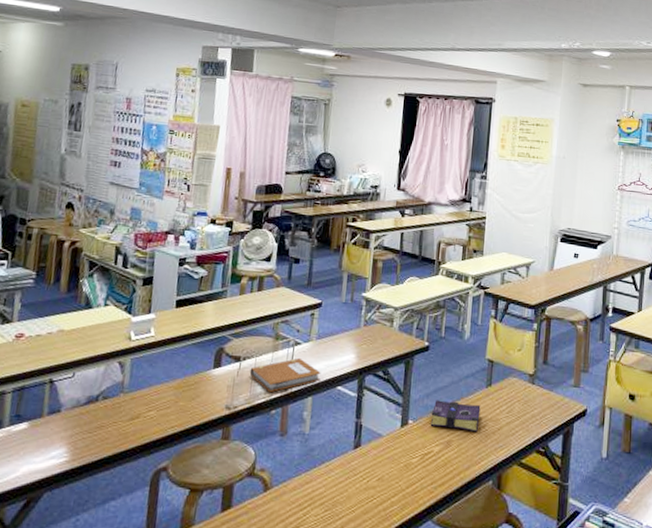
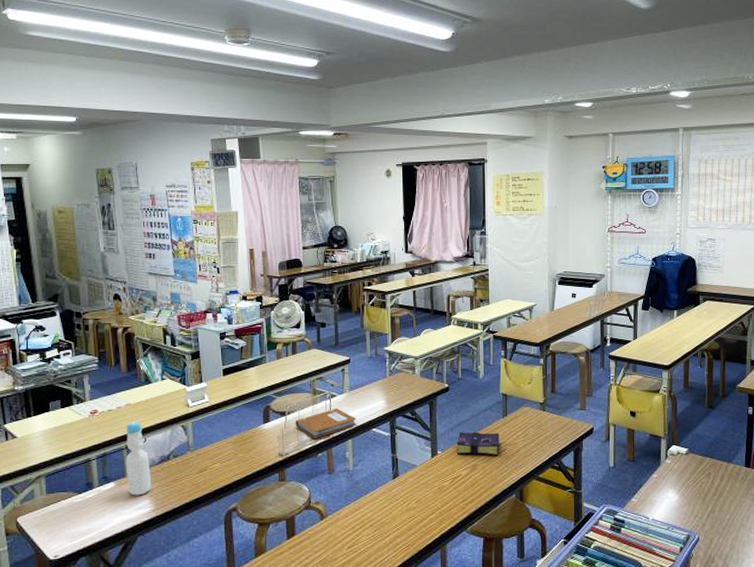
bottle: none [43,351,75,442] -> present [125,421,152,496]

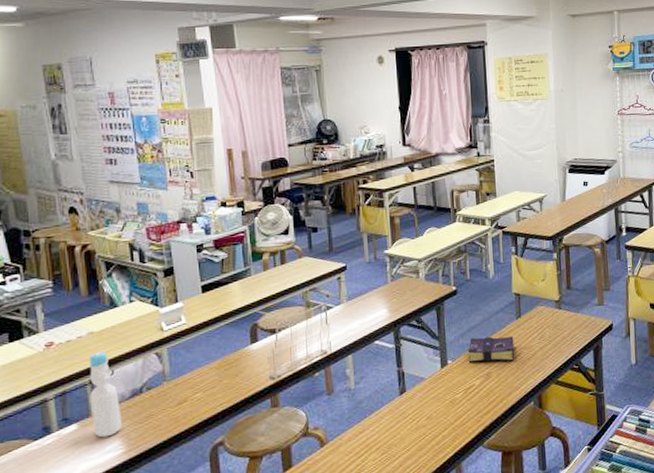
notebook: present [295,407,357,440] -> none [287,320,357,358]

